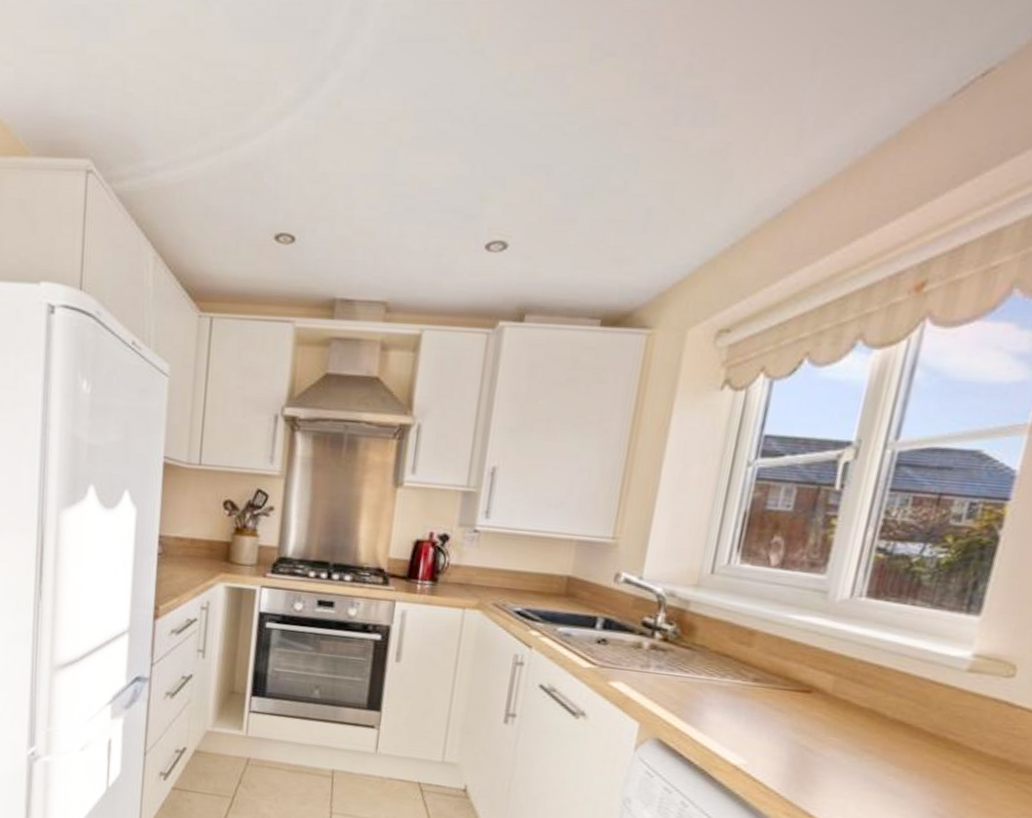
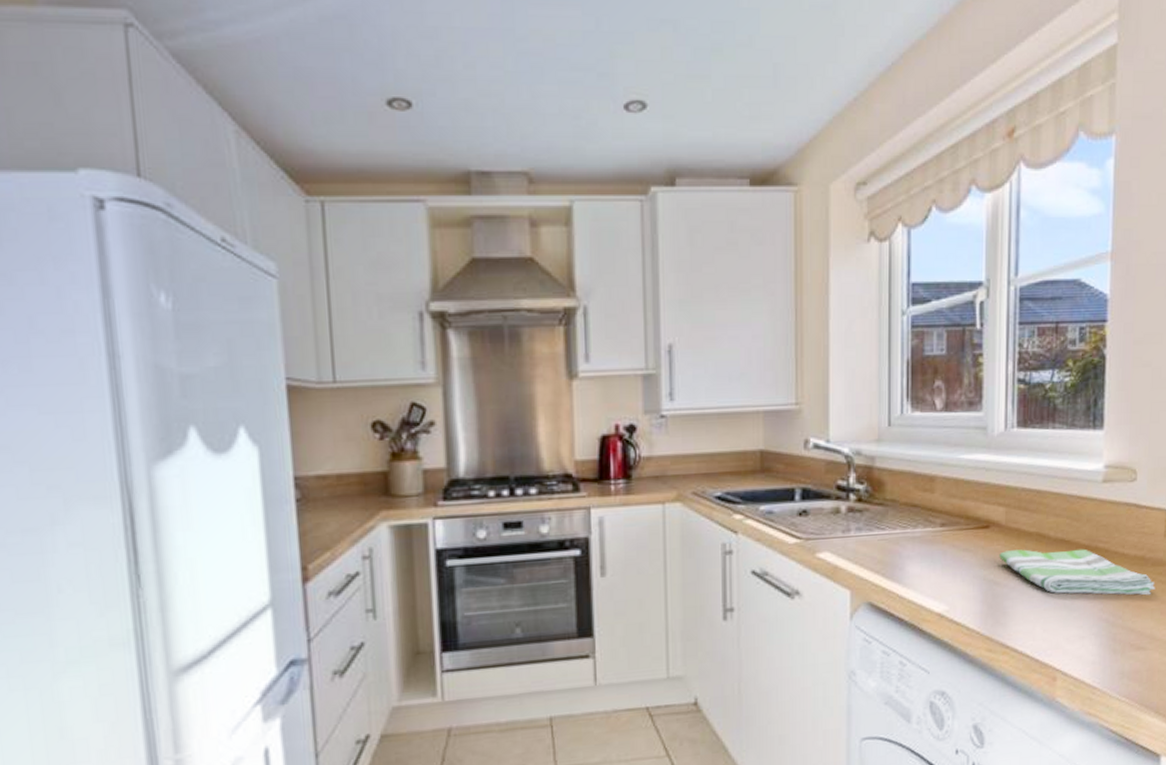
dish towel: none [817,719,1017,803] -> present [999,548,1156,596]

